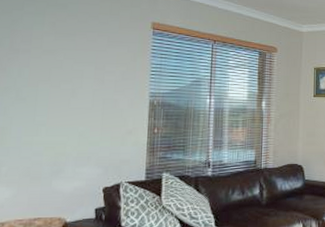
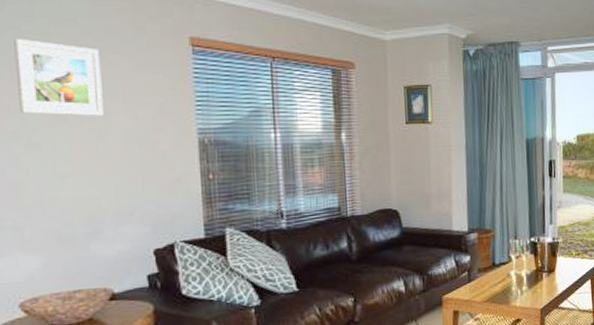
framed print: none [13,16,82,79] -> present [14,38,104,116]

